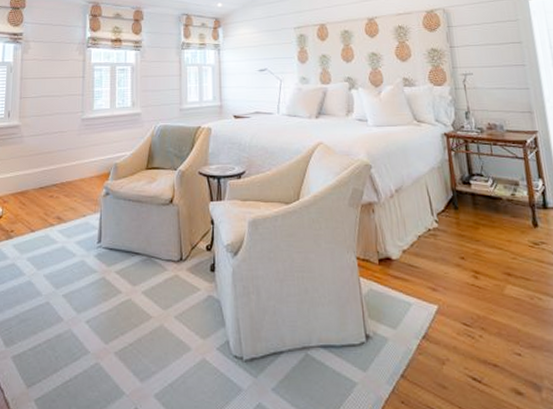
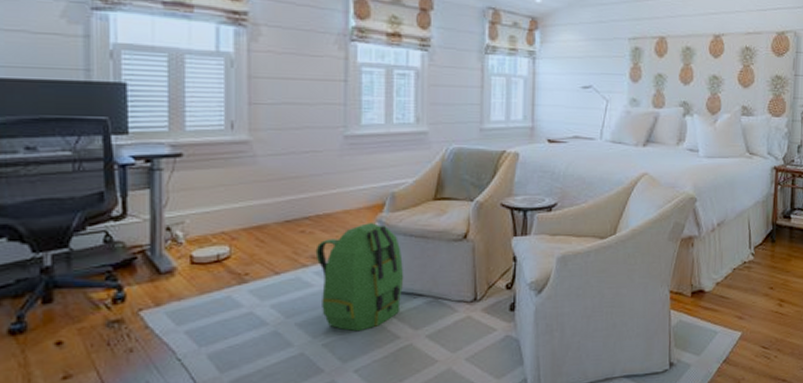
backpack: none [60,188,125,285] -> present [315,222,404,332]

